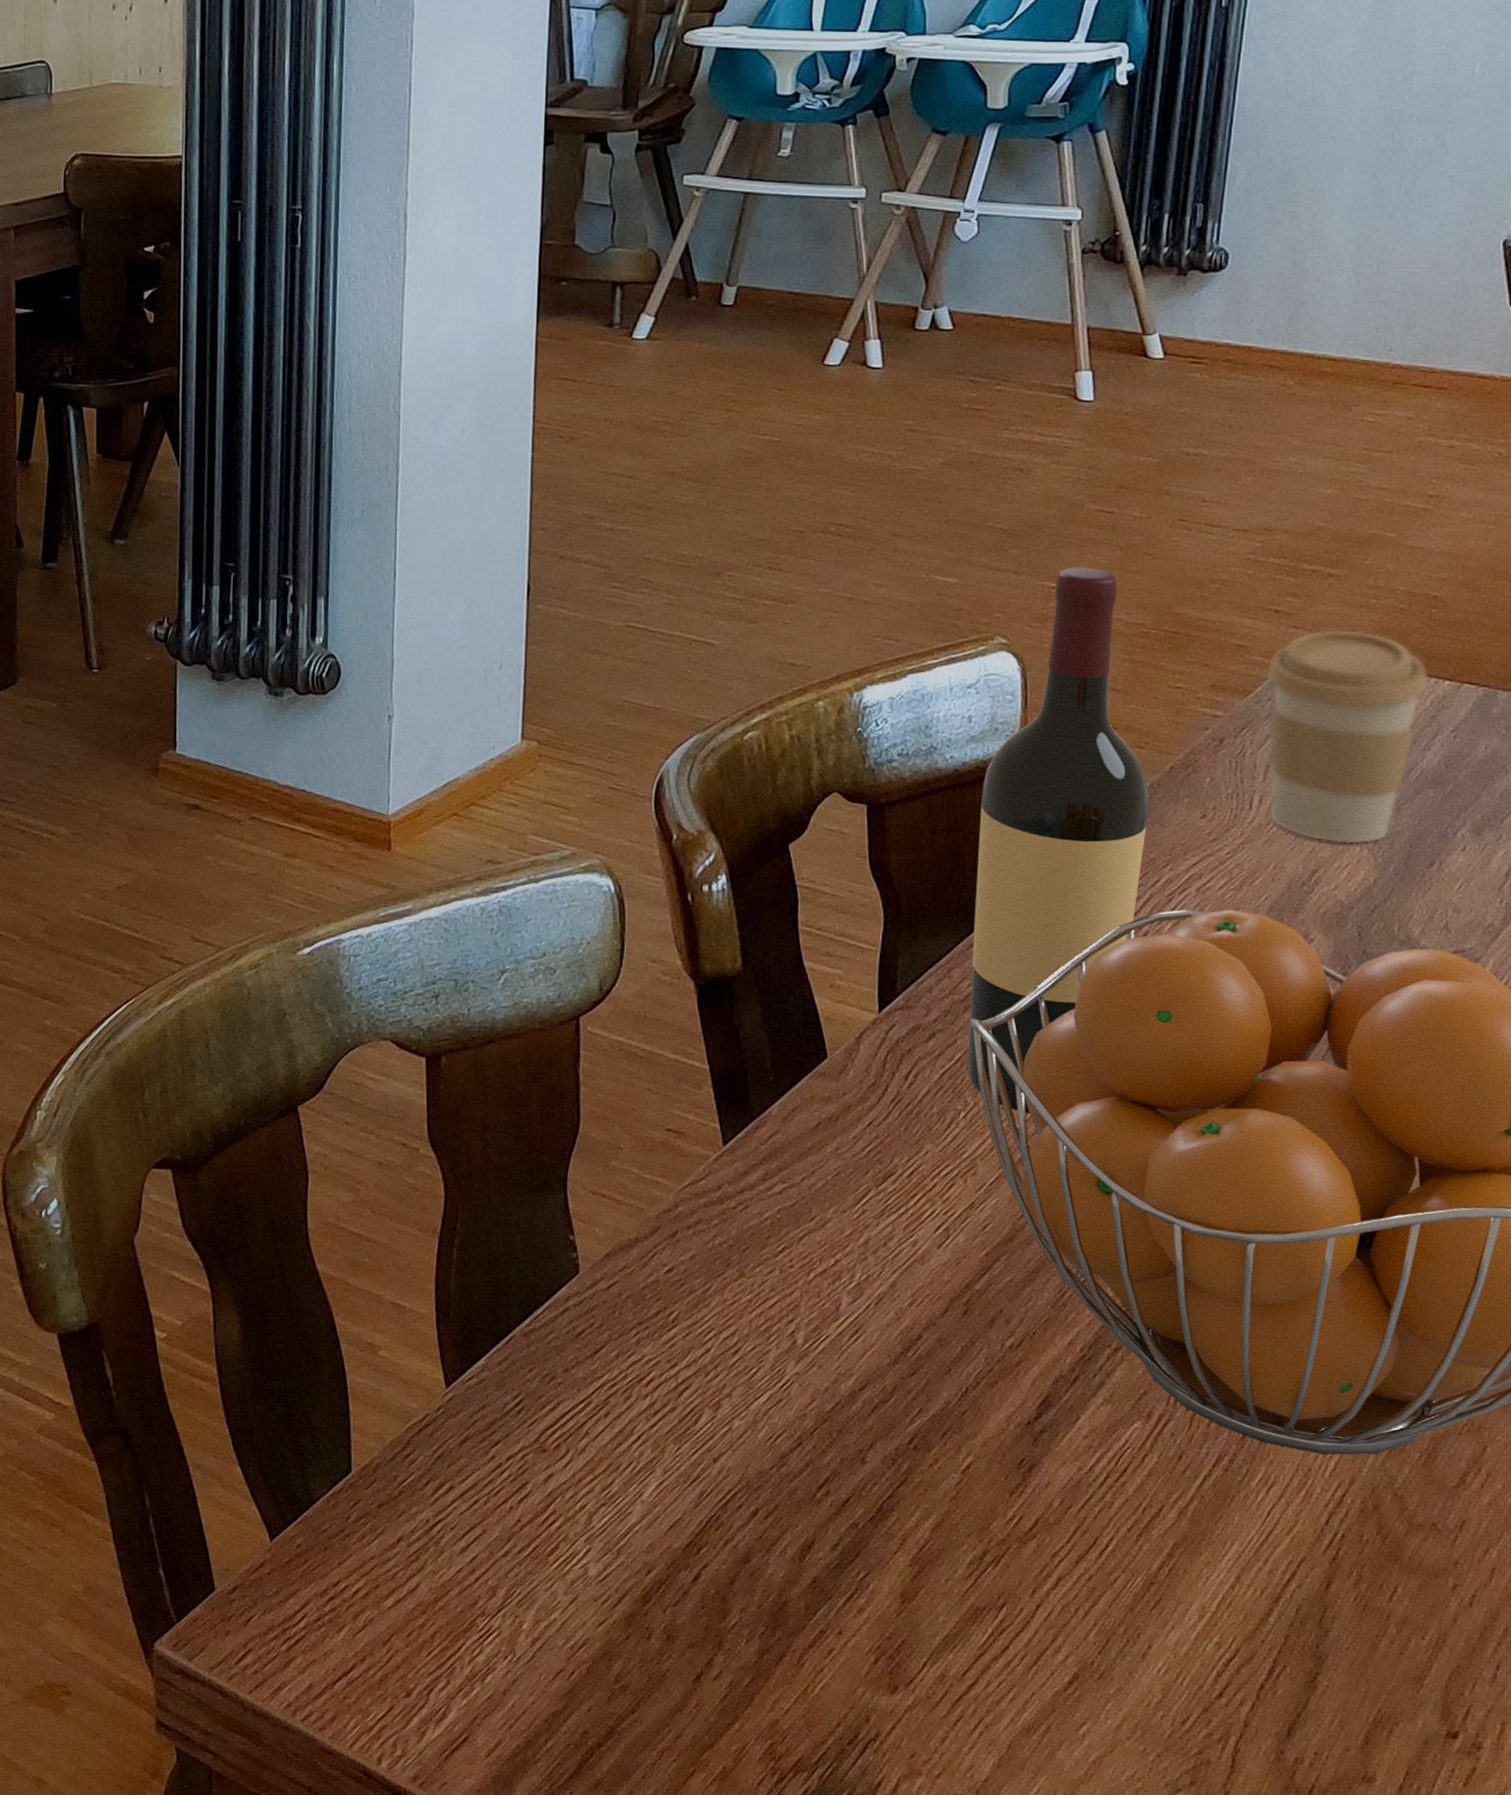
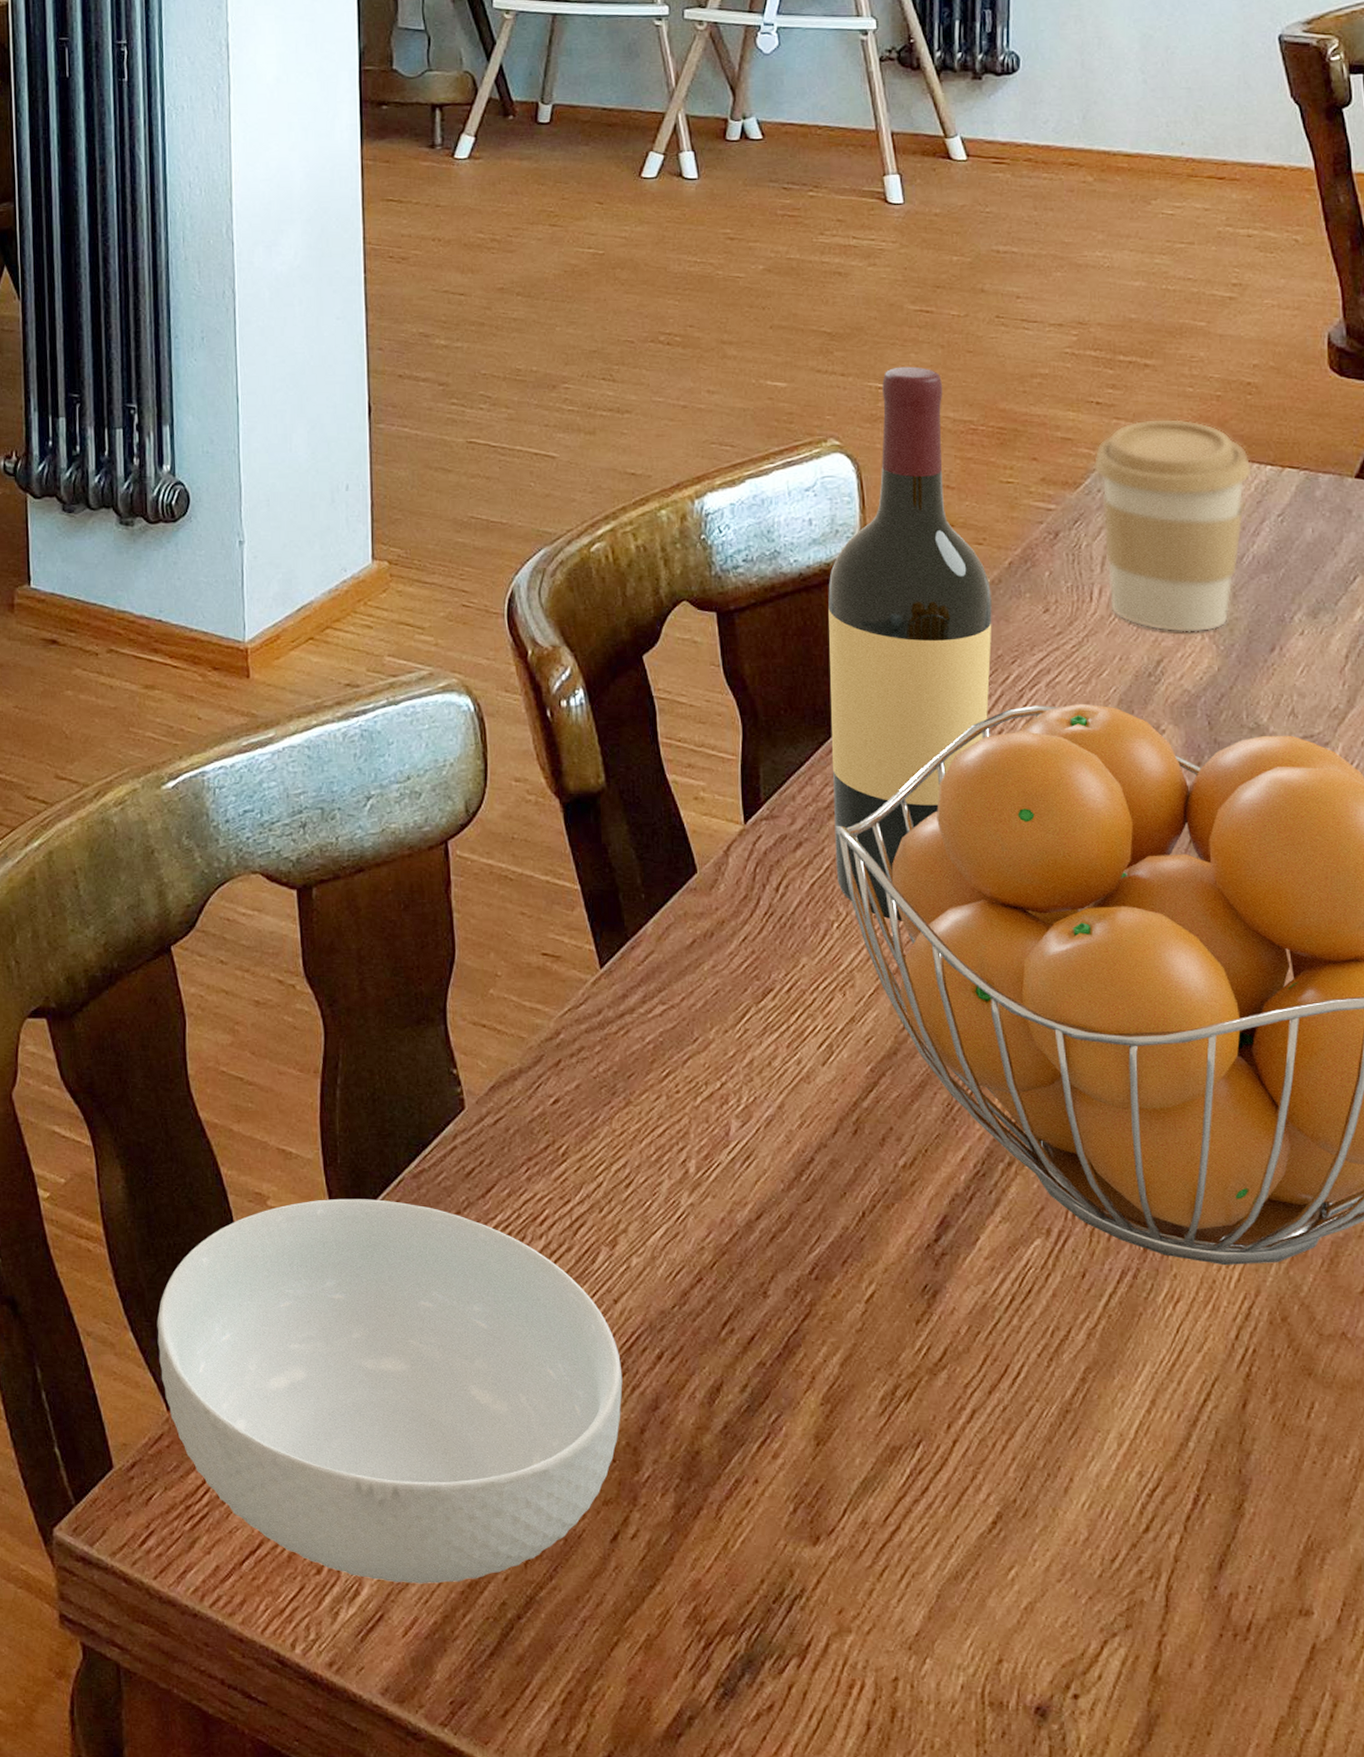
cereal bowl: none [264,1352,717,1711] -> present [157,1198,623,1584]

